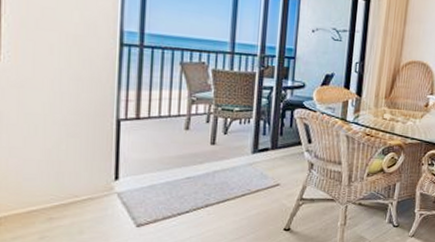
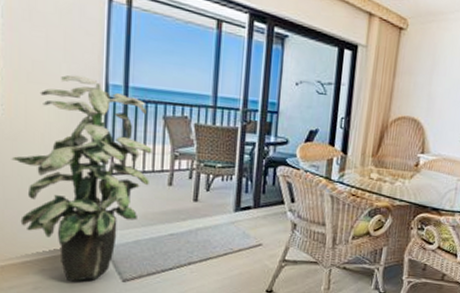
indoor plant: none [17,22,169,229] -> present [11,75,152,282]

